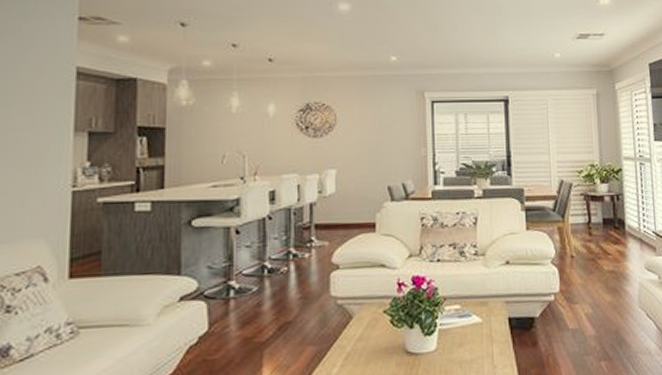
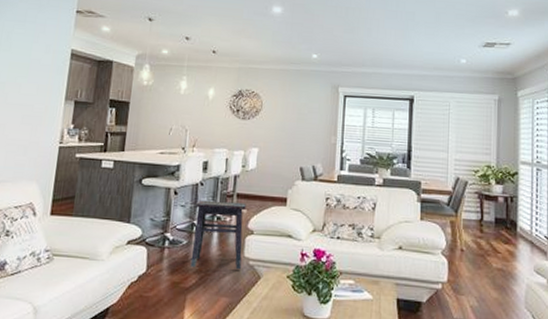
side table: none [264,234,328,317] -> present [190,200,246,270]

